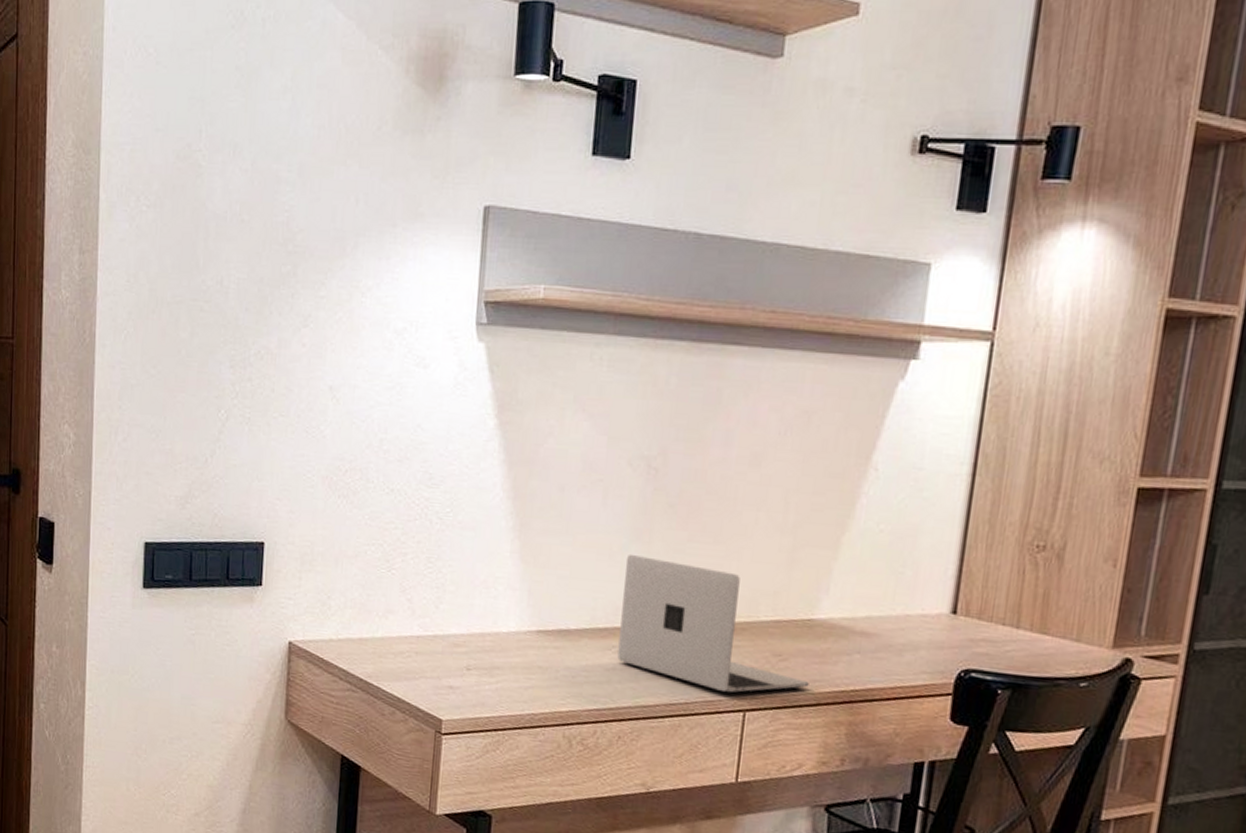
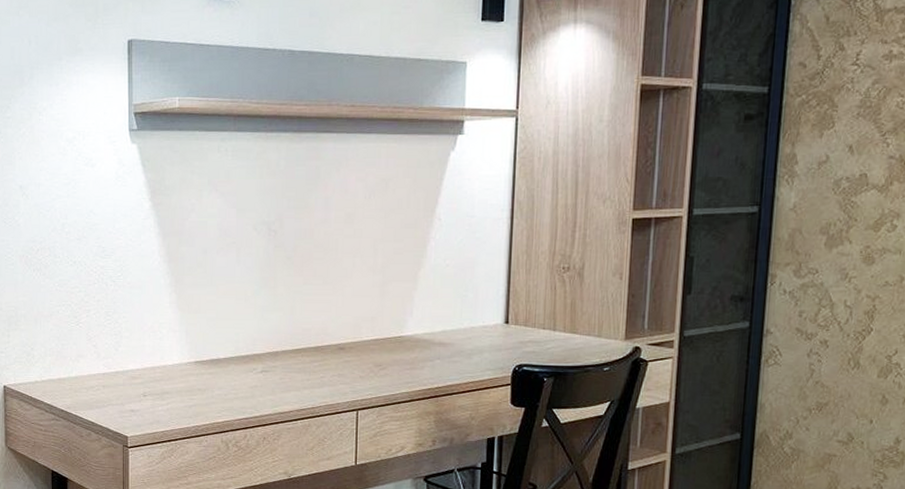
laptop: present [617,554,809,693] -> none [258,297,404,396]

